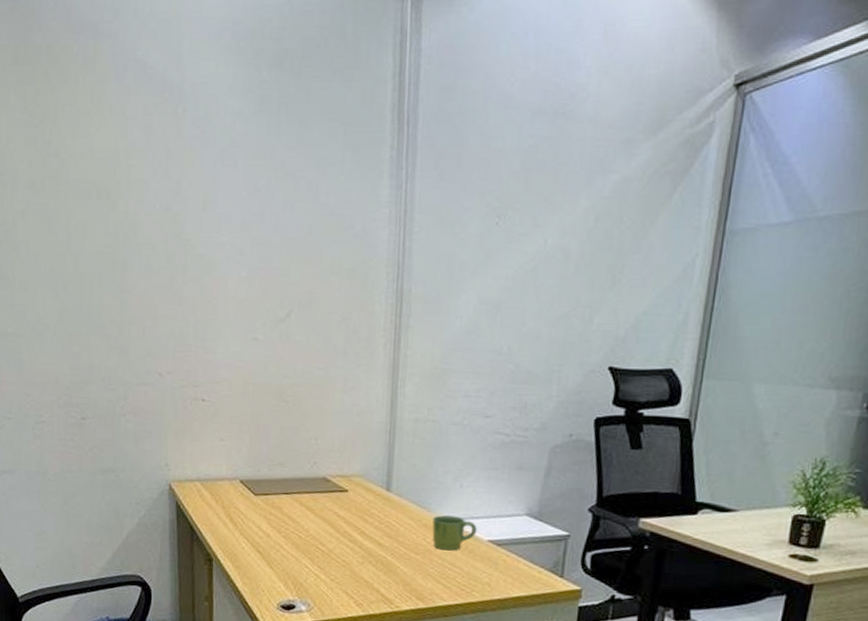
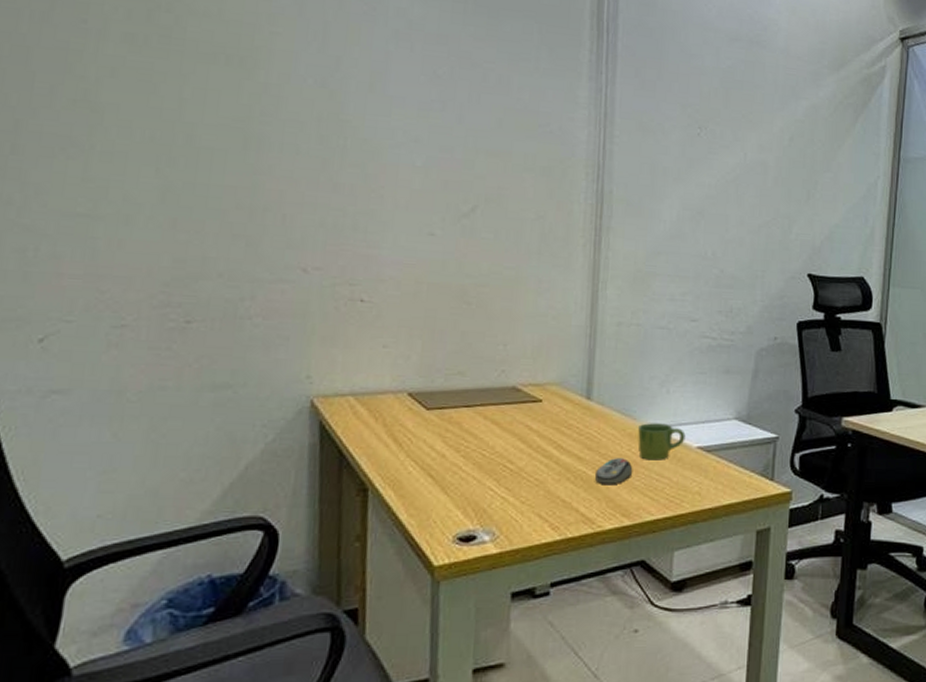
computer mouse: none [393,546,428,571] -> present [594,458,633,486]

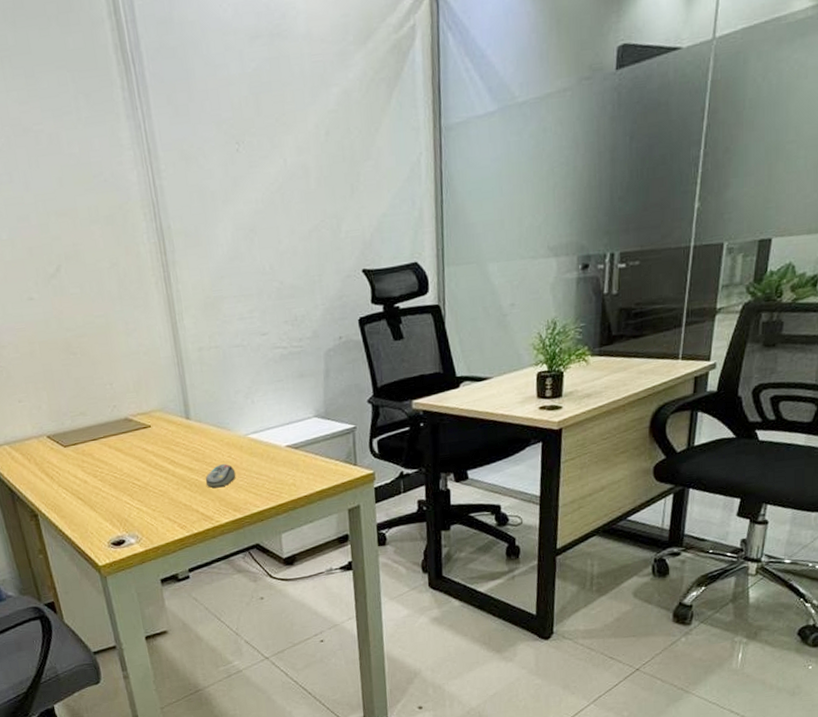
mug: present [637,423,686,460] -> none [233,430,275,463]

